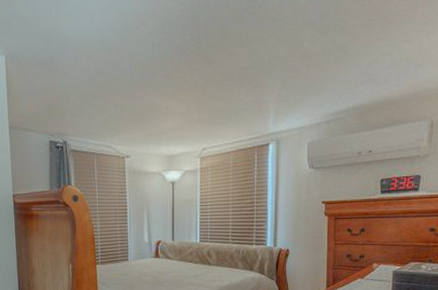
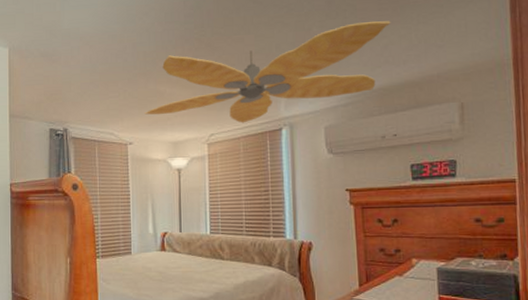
ceiling fan: none [141,37,378,138] -> present [144,20,391,124]

